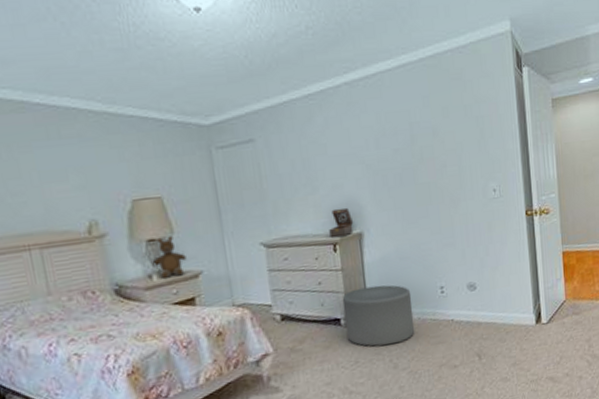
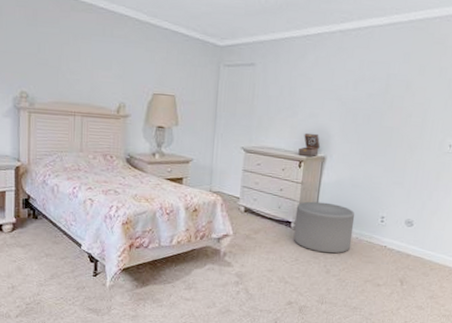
teddy bear: present [152,236,187,280] -> none [157,126,183,159]

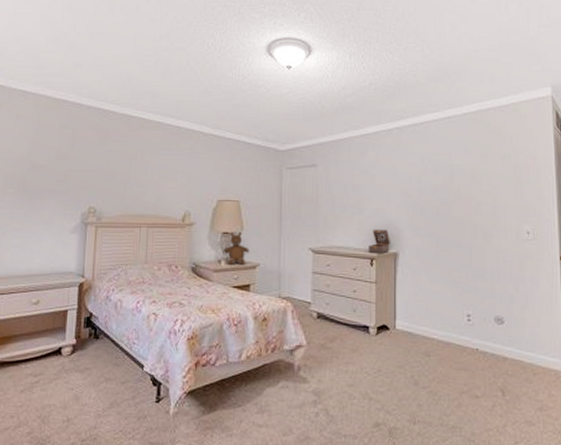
teddy bear: none [157,126,183,159] -> present [223,231,249,266]
pouf: present [293,201,355,254] -> none [373,302,439,361]

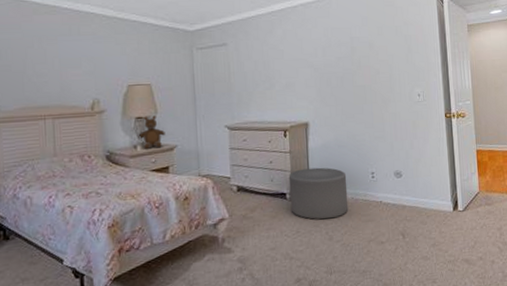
jewelry box: present [369,229,391,254] -> none [281,101,302,126]
pouf: none [373,302,439,361] -> present [288,167,349,220]

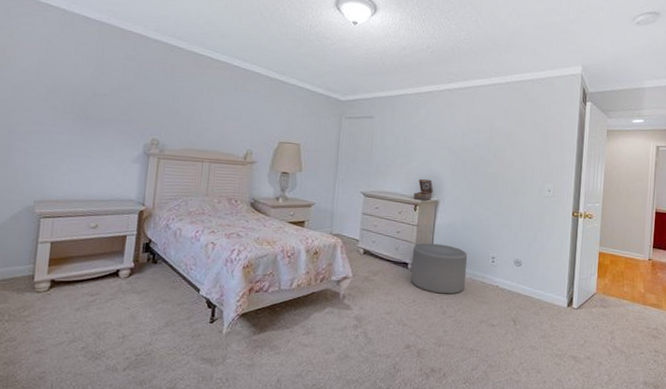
teddy bear: present [138,115,165,150] -> none [281,172,306,203]
jewelry box: none [281,101,302,126] -> present [413,178,434,201]

